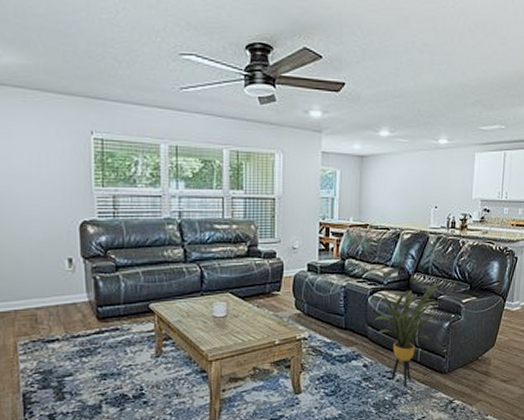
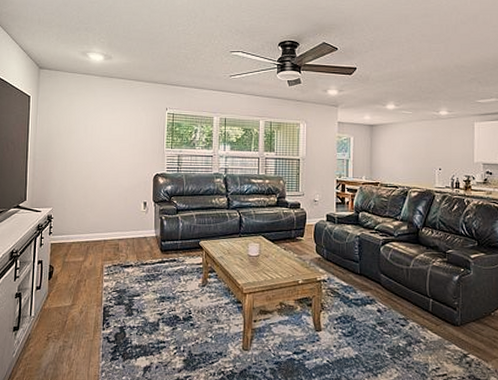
house plant: present [374,281,441,387] -> none [387,236,448,335]

